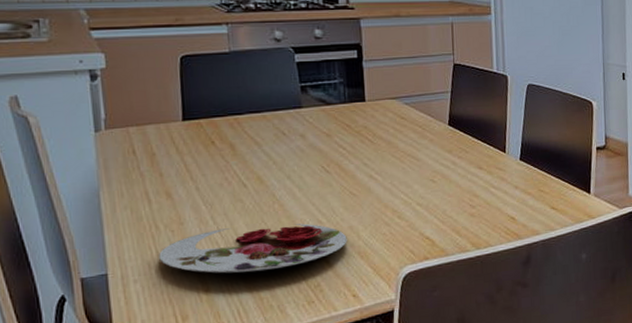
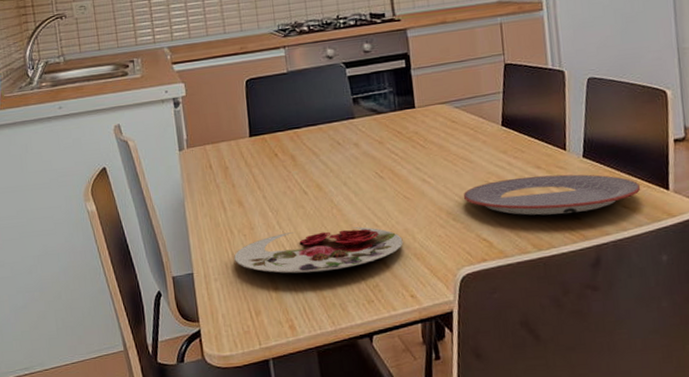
plate: none [409,175,568,215] -> present [463,174,641,216]

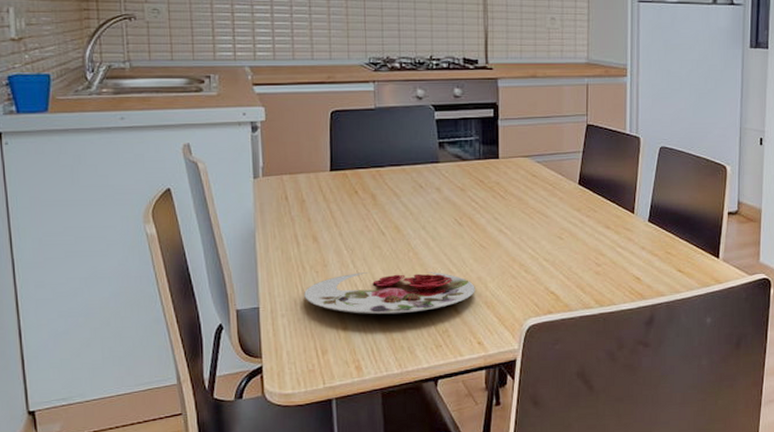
plate: present [463,174,641,216] -> none [536,235,695,274]

